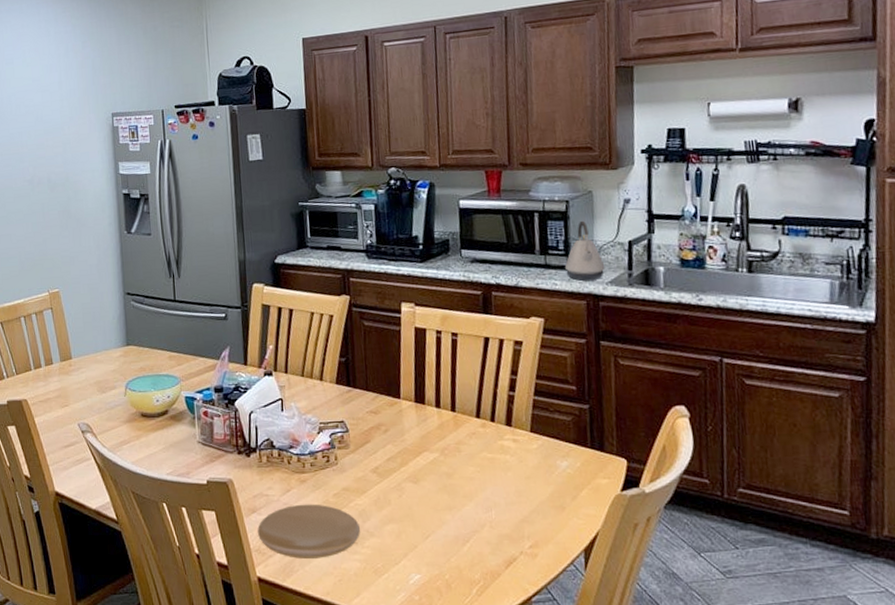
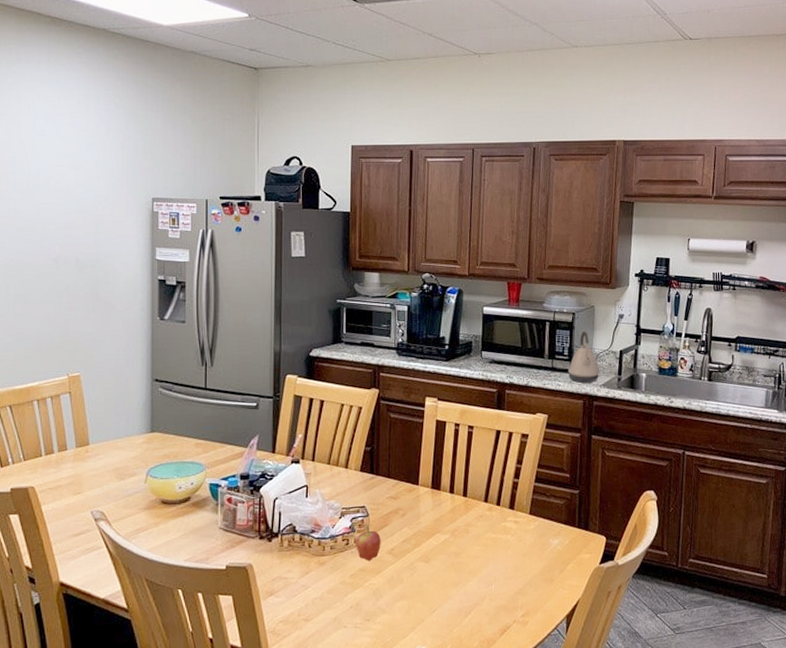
plate: present [257,504,360,558] -> none [274,584,373,637]
fruit: none [336,436,364,479] -> present [356,520,381,561]

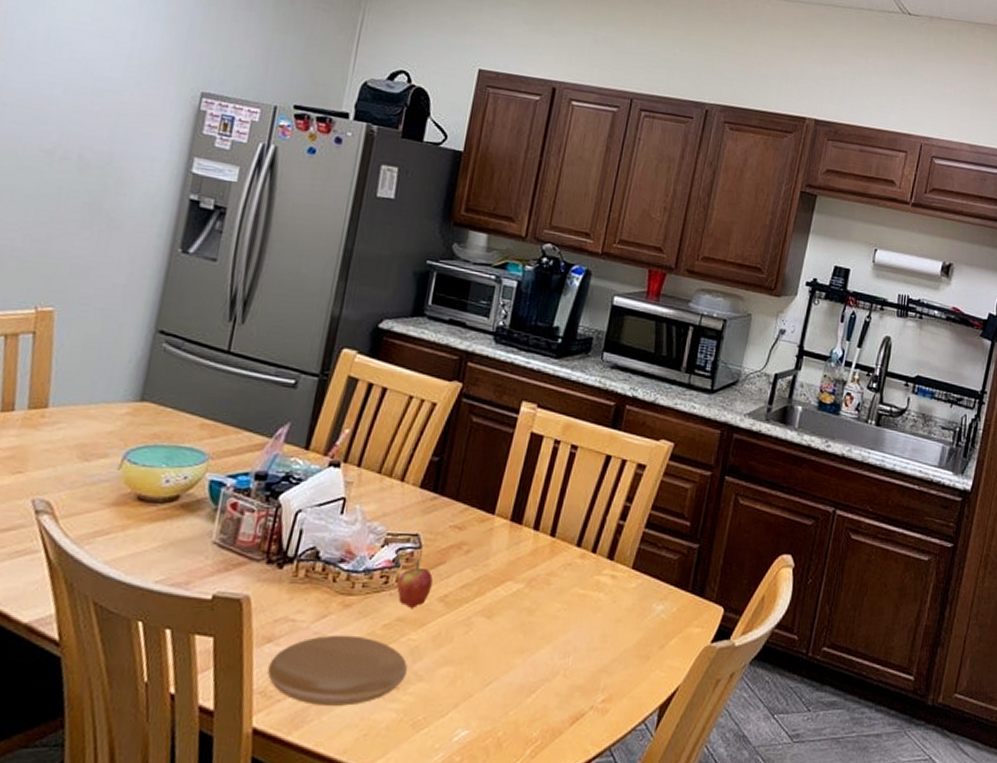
plate: none [274,584,373,637] -> present [267,634,407,706]
kettle: present [567,331,600,383] -> none [707,343,747,409]

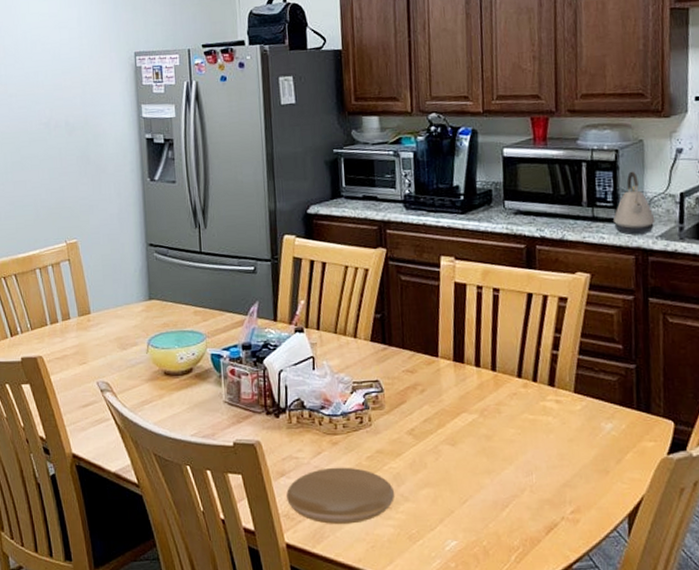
fruit: present [397,554,433,608] -> none [370,397,399,442]
kettle: none [707,343,747,409] -> present [612,171,656,234]

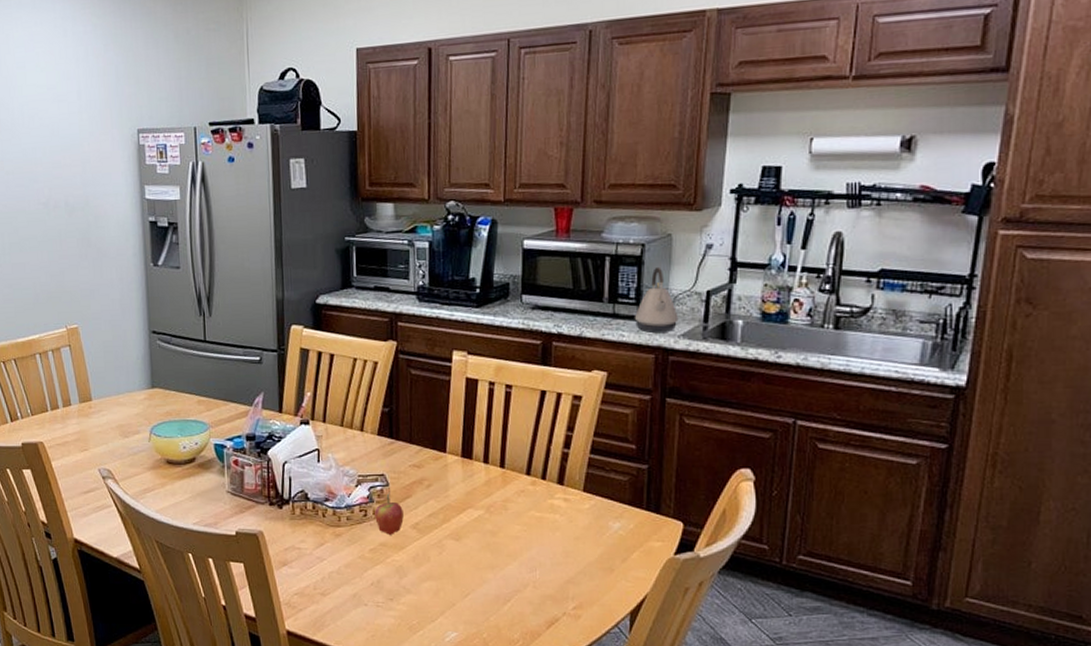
plate: present [286,467,394,524] -> none [288,558,396,614]
fruit: none [370,397,399,442] -> present [375,491,404,535]

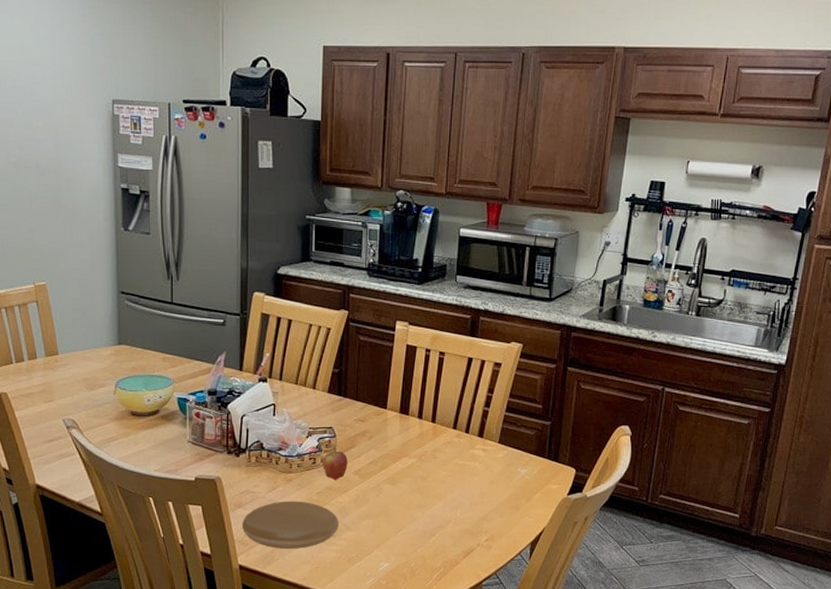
plate: none [288,558,396,614] -> present [242,501,338,549]
kettle: present [634,266,679,333] -> none [546,258,581,312]

